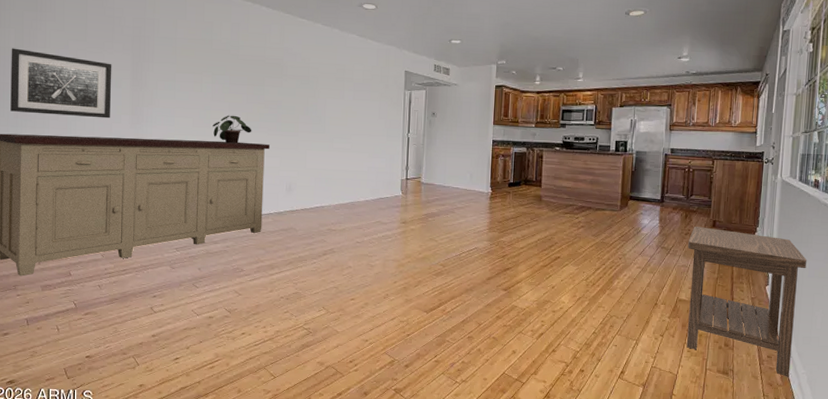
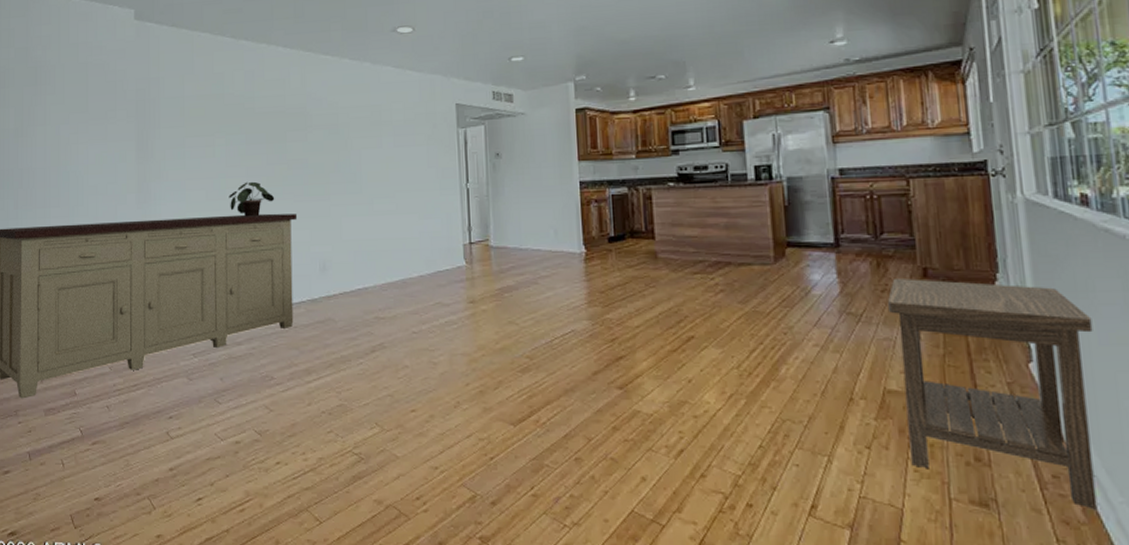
wall art: present [10,48,112,119] -> none [10,129,116,202]

